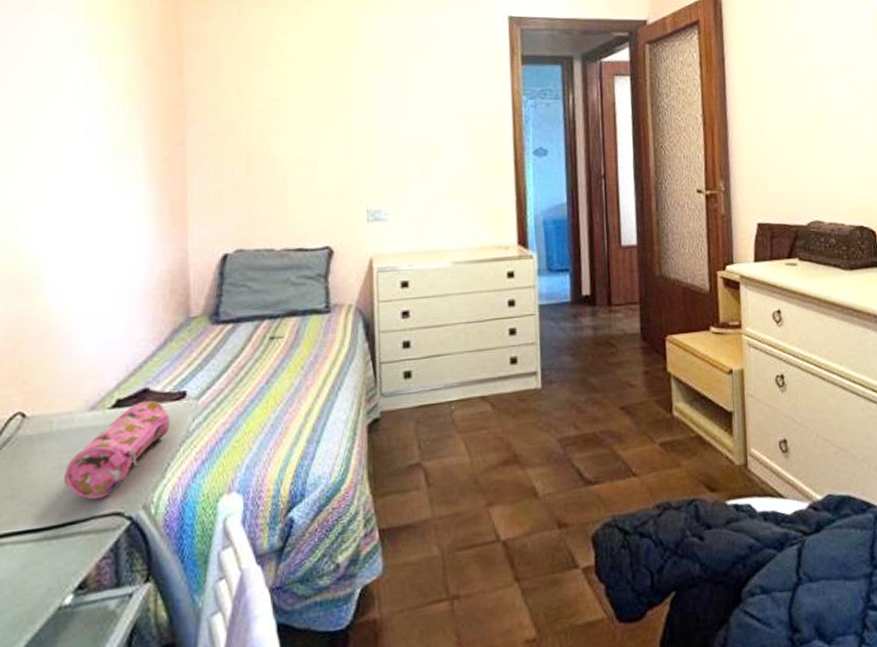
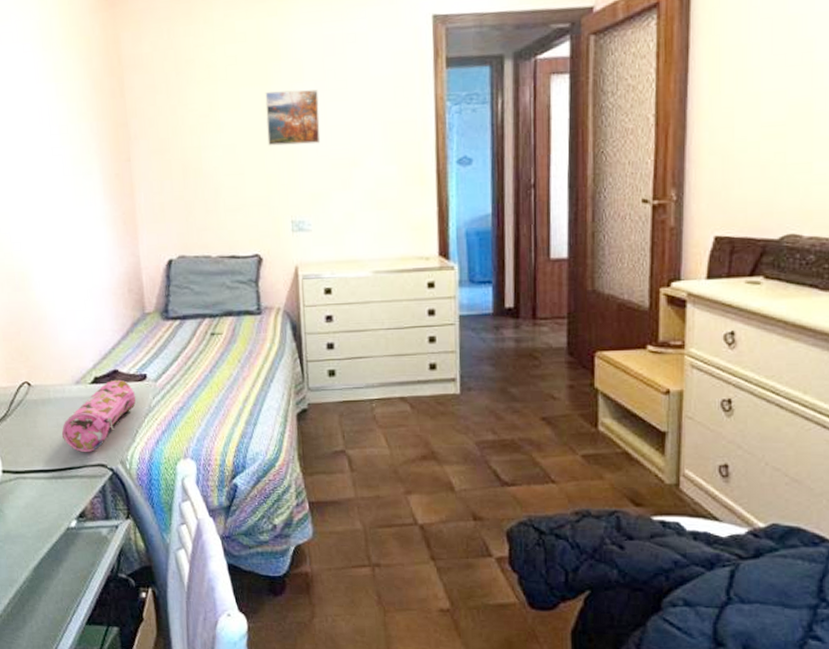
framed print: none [342,77,399,133] -> present [265,89,321,146]

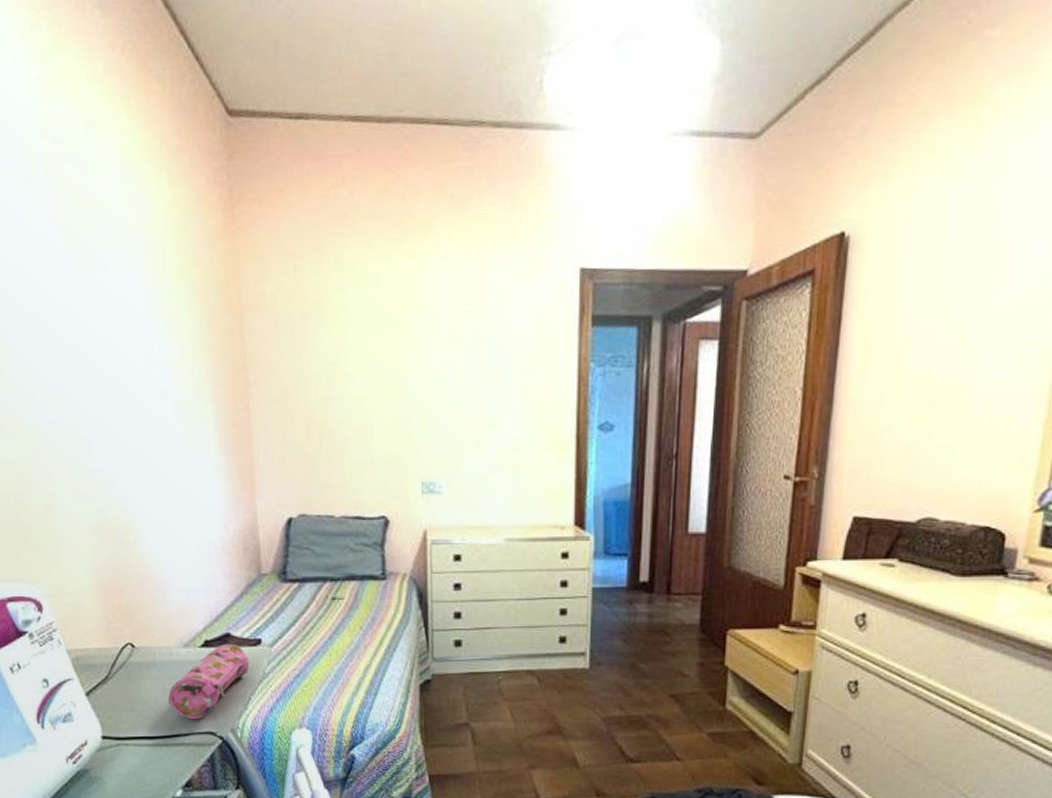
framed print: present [265,89,321,146] -> none [398,341,456,401]

